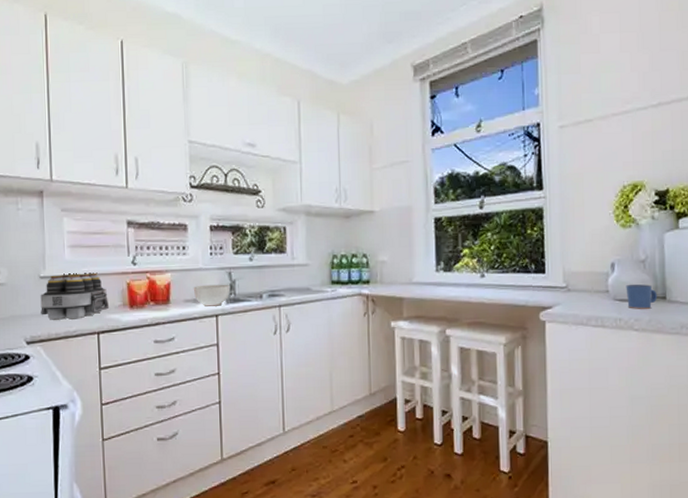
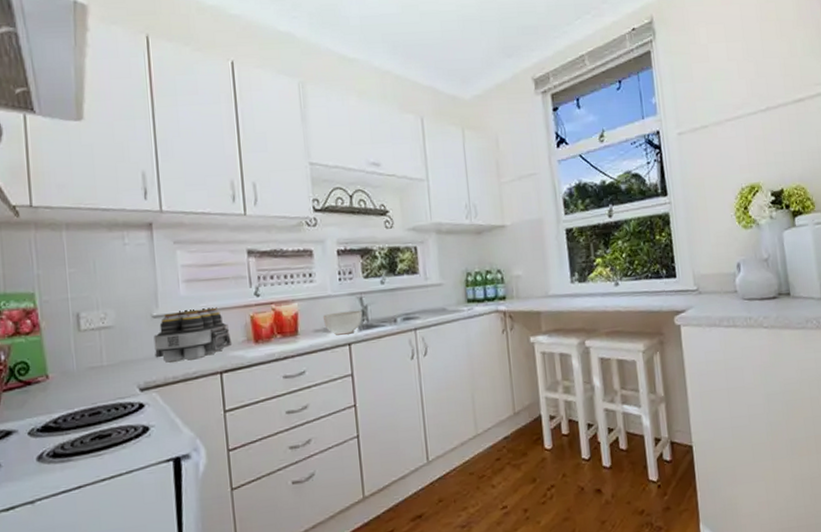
mug: present [626,284,658,309] -> none [752,282,783,307]

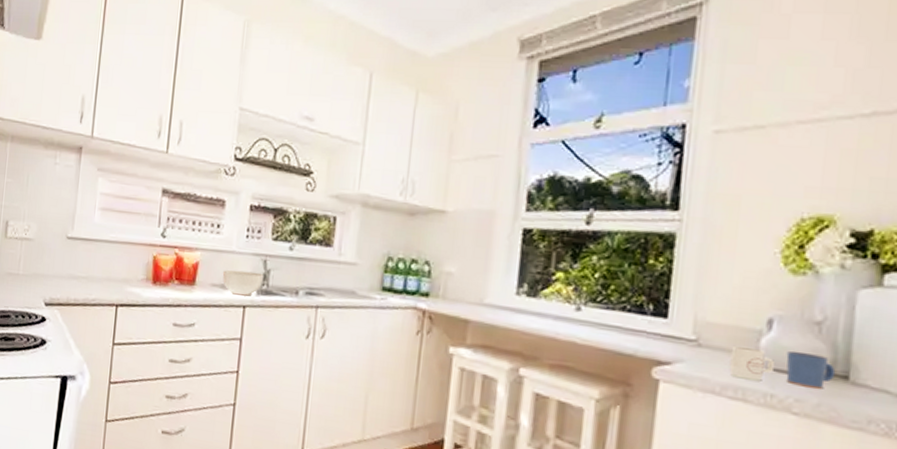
spice rack: present [153,307,232,363] -> none [63,237,132,288]
mug: none [719,287,747,311] -> present [729,345,774,381]
mug: none [752,282,783,307] -> present [786,350,836,389]

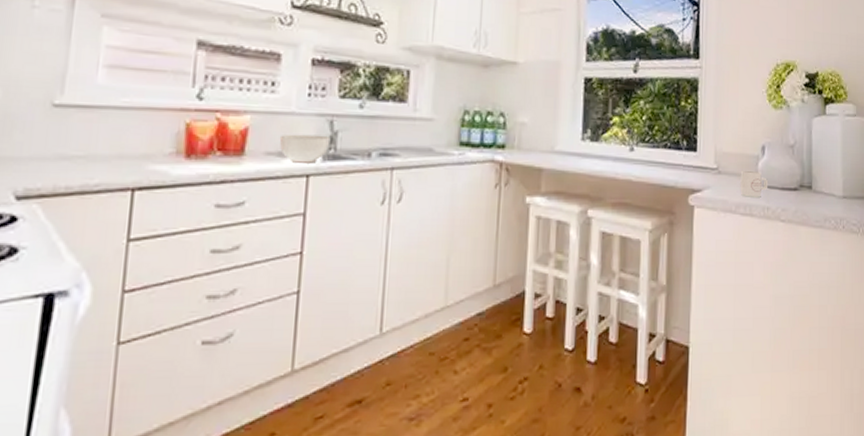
mug: present [786,350,836,389] -> none [774,170,804,198]

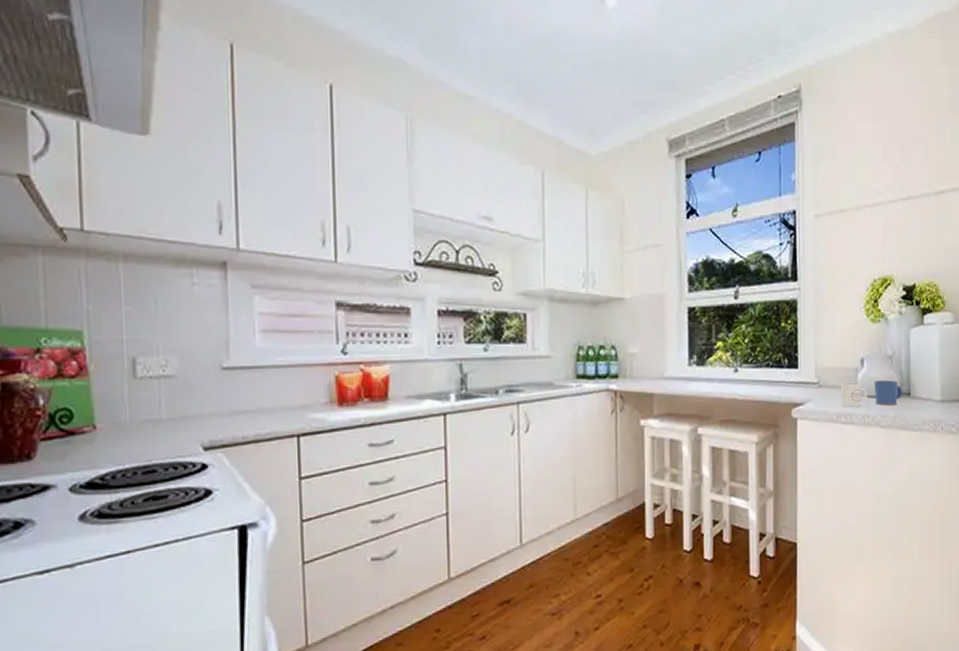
bowl: present [279,134,331,163] -> none [416,378,461,404]
mug: none [774,170,804,198] -> present [874,380,903,406]

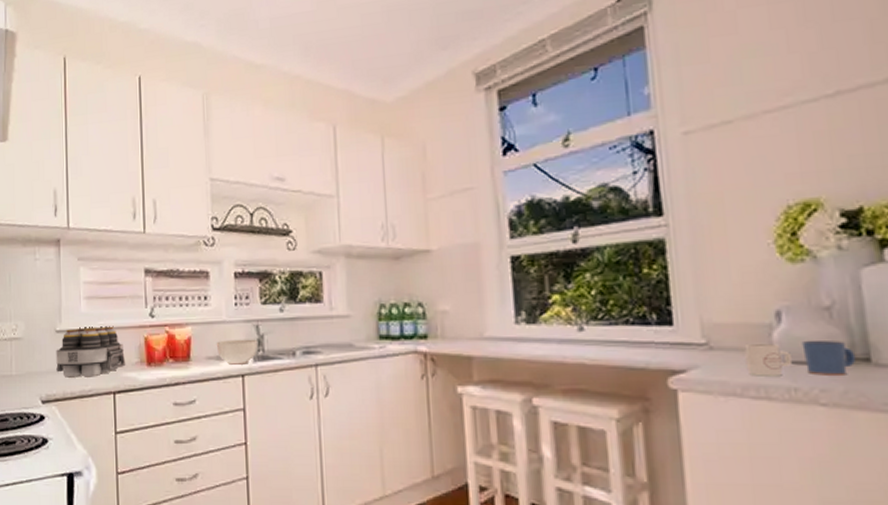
spice rack: none [222,363,313,421] -> present [56,326,126,378]
bowl: none [416,378,461,404] -> present [216,339,258,365]

